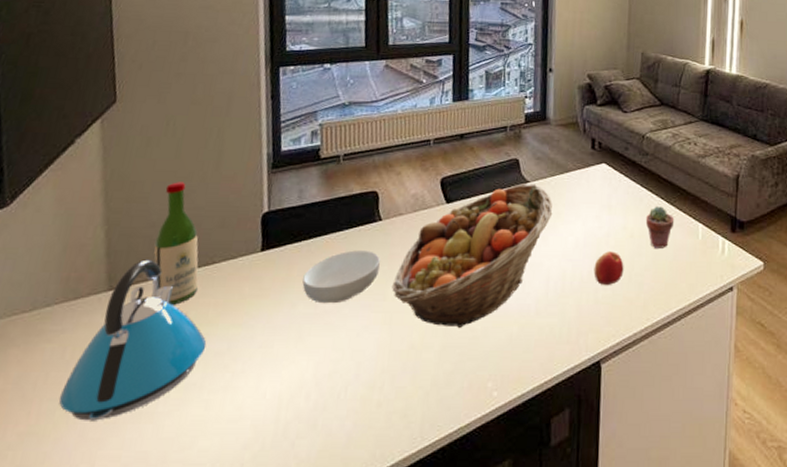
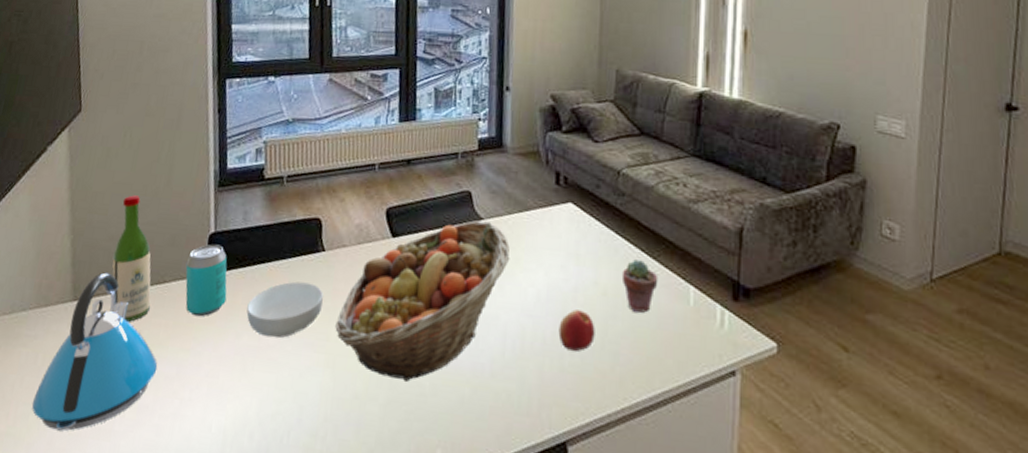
beverage can: none [236,223,282,292] -> present [185,244,227,317]

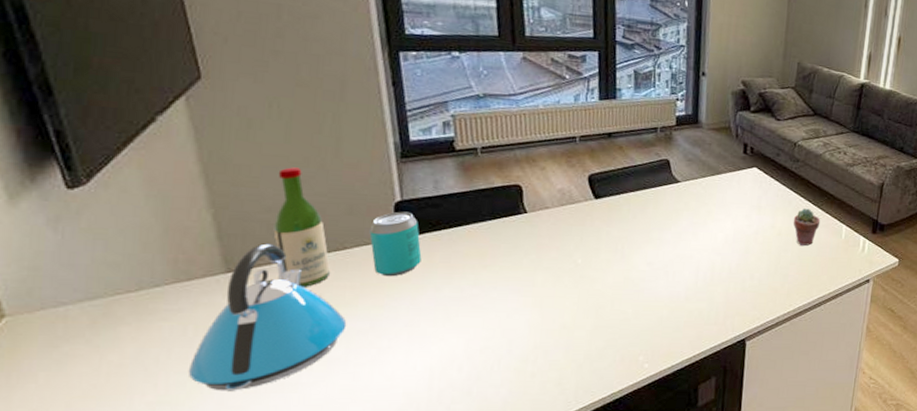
cereal bowl: present [246,281,323,339] -> none [446,240,527,289]
fruit basket: present [335,220,510,382] -> none [541,183,703,311]
apple: present [558,310,595,351] -> none [741,247,771,276]

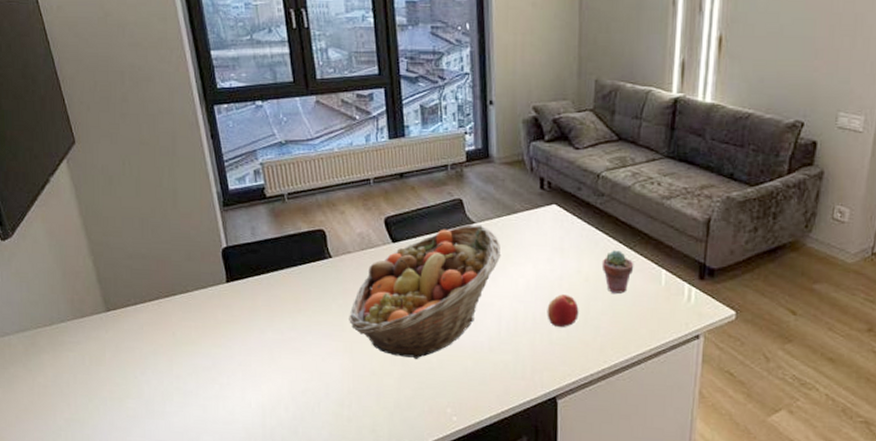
kettle: present [188,243,347,391] -> none [88,286,195,415]
wine bottle: present [273,167,330,287] -> none [134,218,178,326]
beverage can: present [369,211,422,277] -> none [205,257,247,318]
fruit basket: none [541,183,703,311] -> present [349,224,501,359]
apple: none [741,247,771,276] -> present [547,294,579,327]

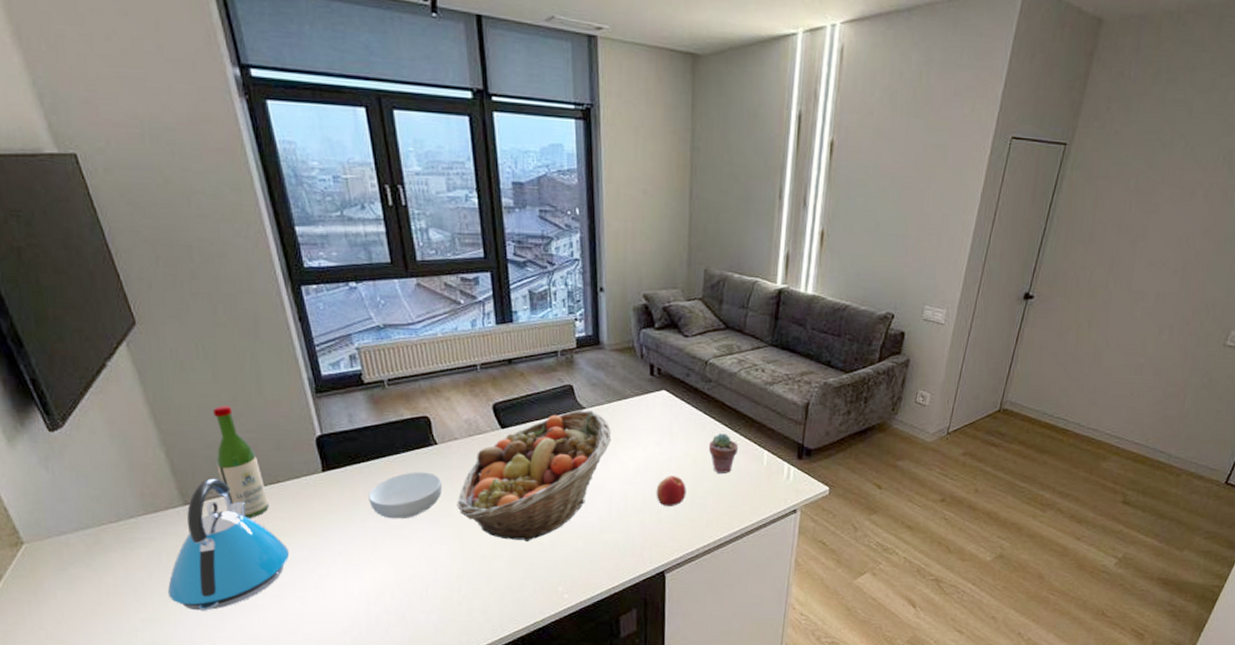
kettle: none [88,286,195,415] -> present [167,478,290,611]
wine bottle: none [134,218,178,326] -> present [212,405,269,518]
cereal bowl: none [267,284,335,332] -> present [368,472,442,519]

